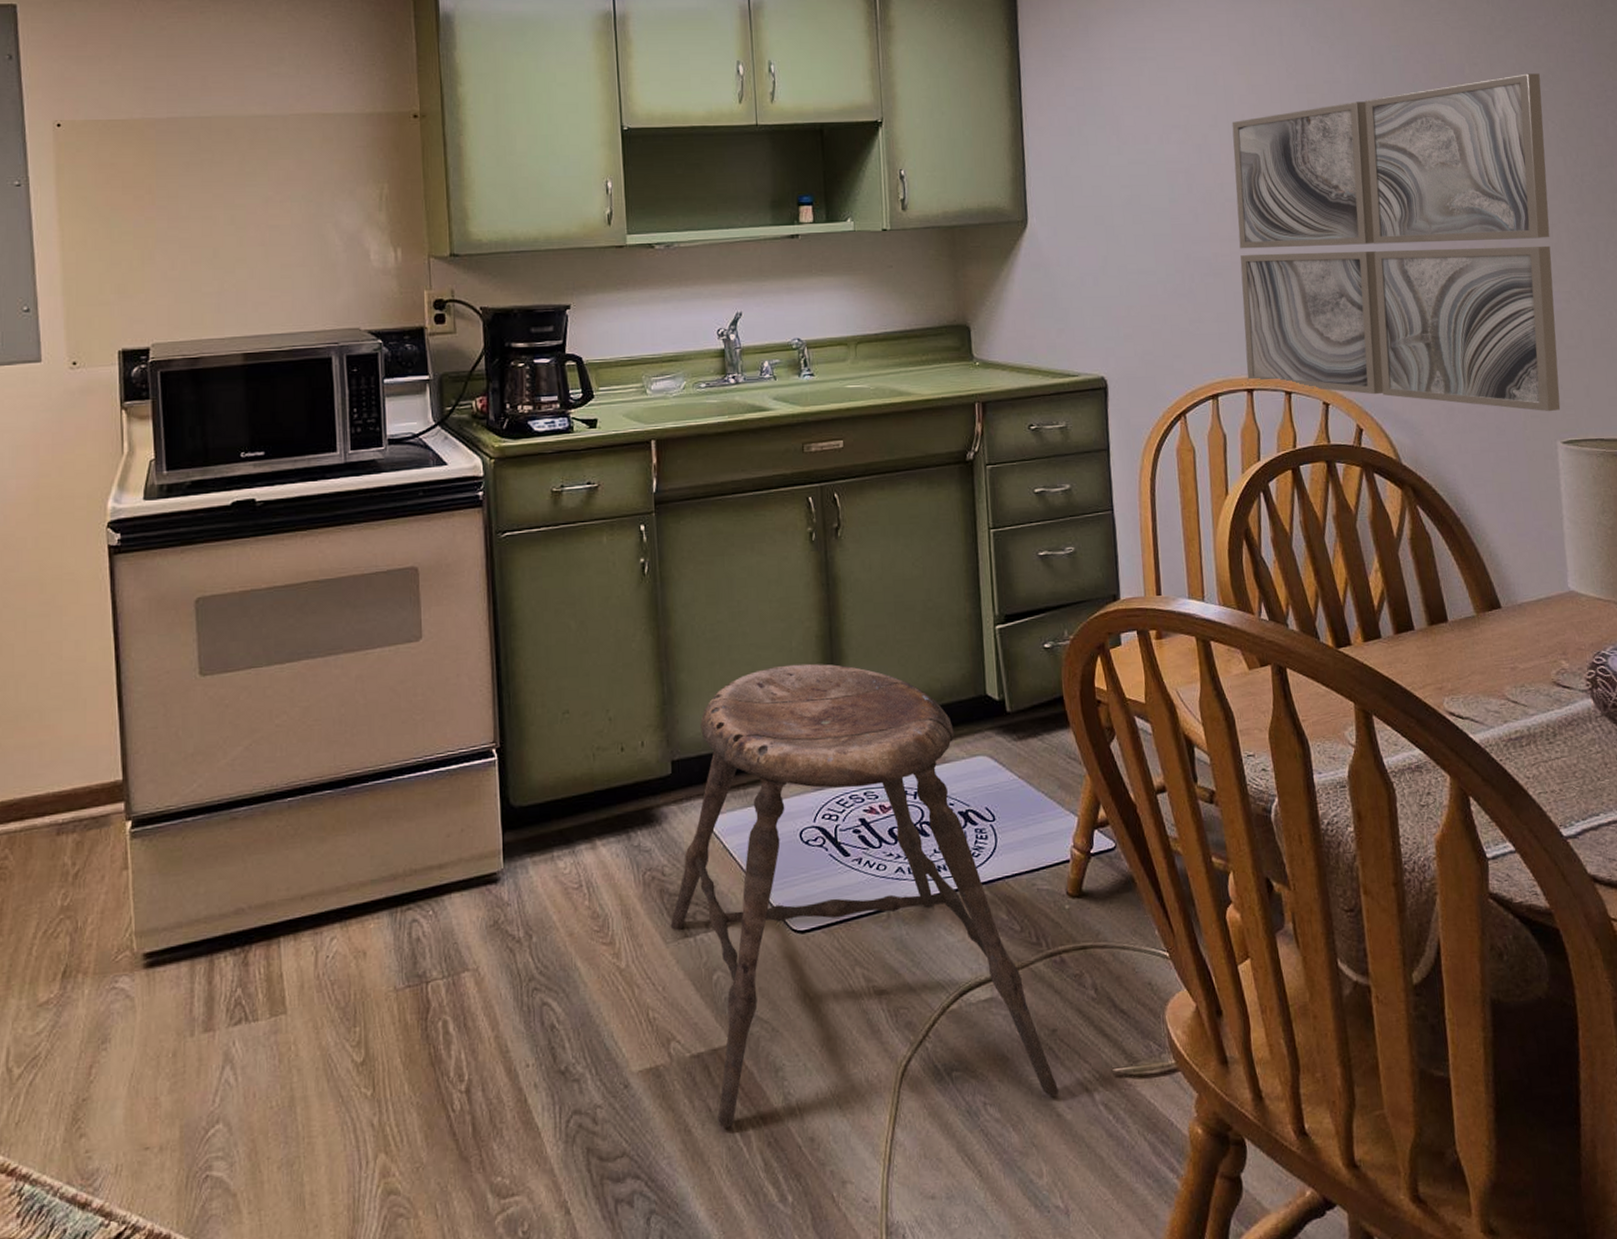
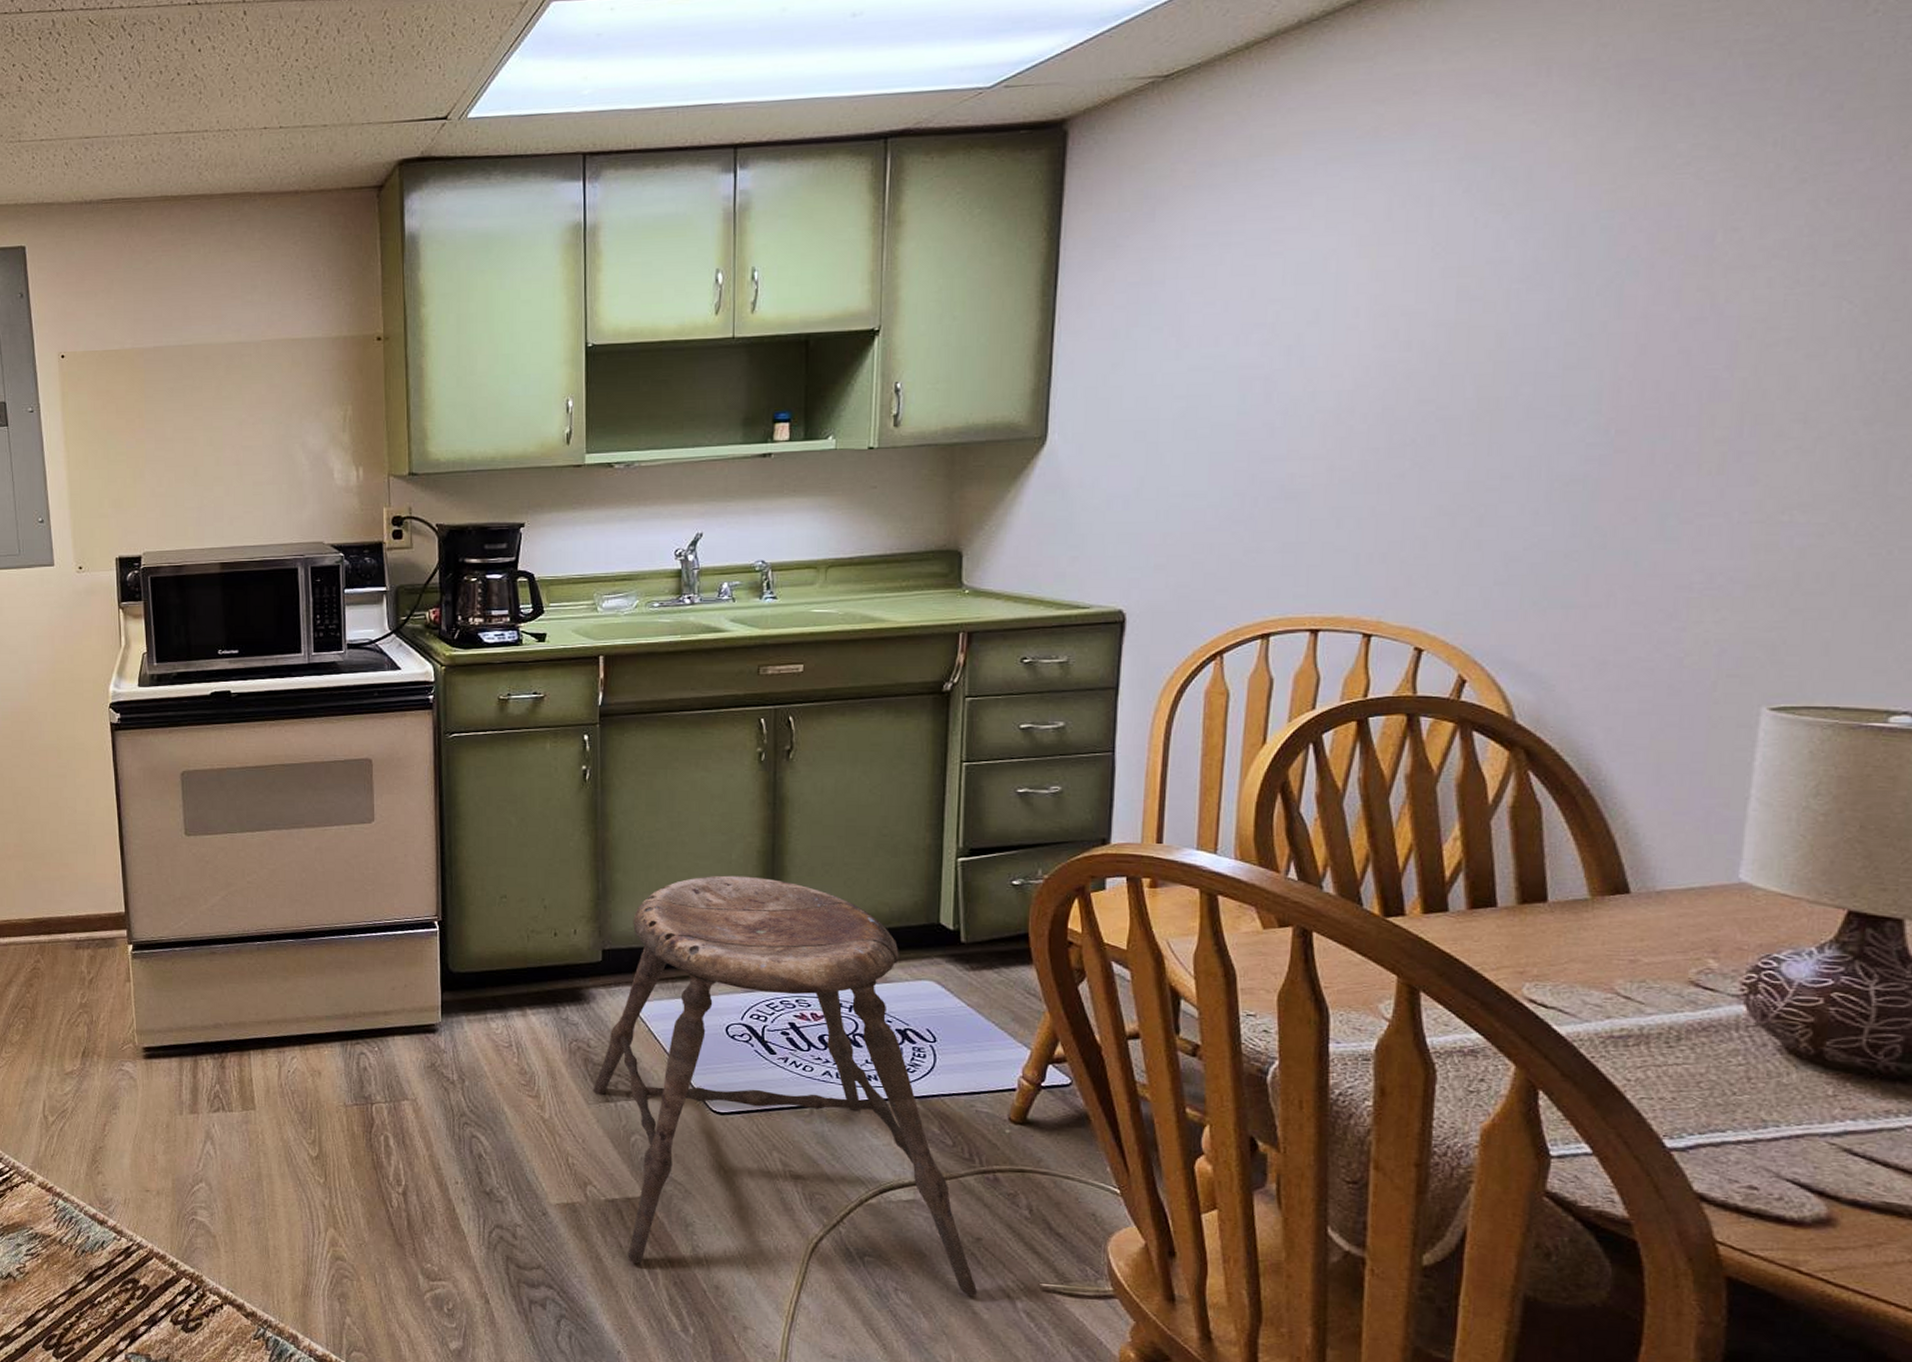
wall art: present [1232,73,1561,412] -> none [1313,237,1843,672]

